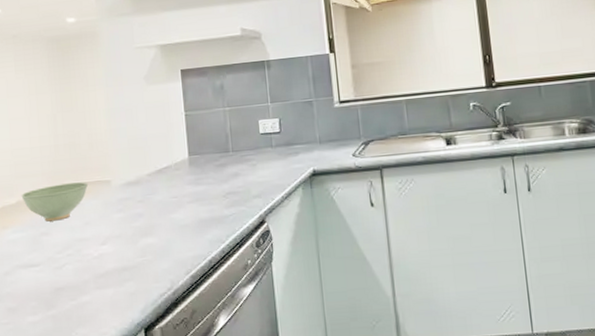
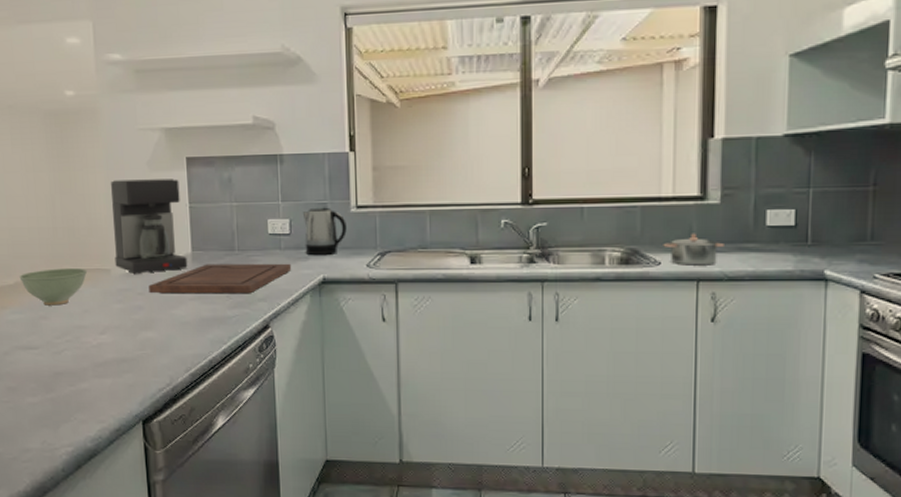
coffee maker: none [109,90,185,183] -> present [110,179,188,274]
cutting board: none [148,159,284,201] -> present [148,263,292,294]
kettle: none [290,104,332,150] -> present [302,207,347,256]

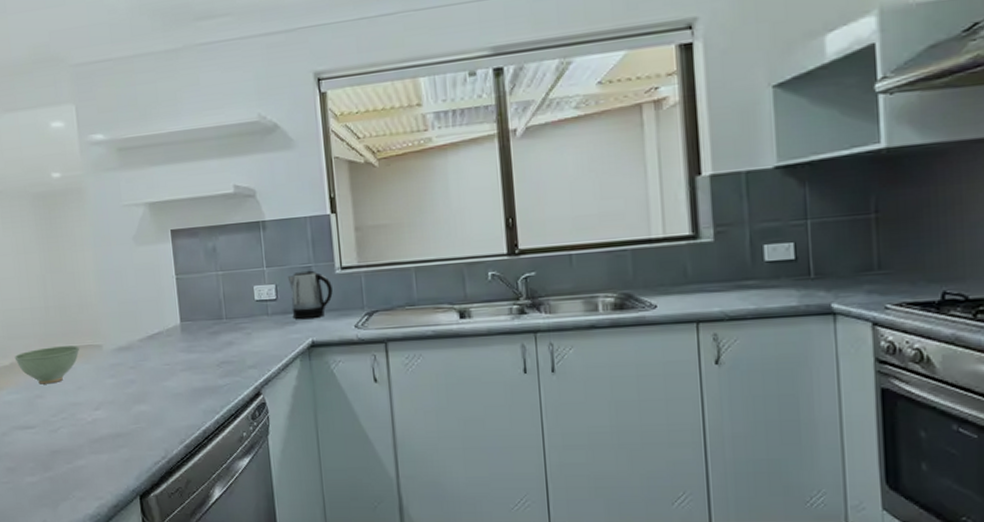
coffee maker: present [110,179,188,274] -> none [98,251,177,348]
cutting board: present [148,263,292,294] -> none [140,328,280,367]
cooking pot: present [663,233,726,266] -> none [657,273,724,308]

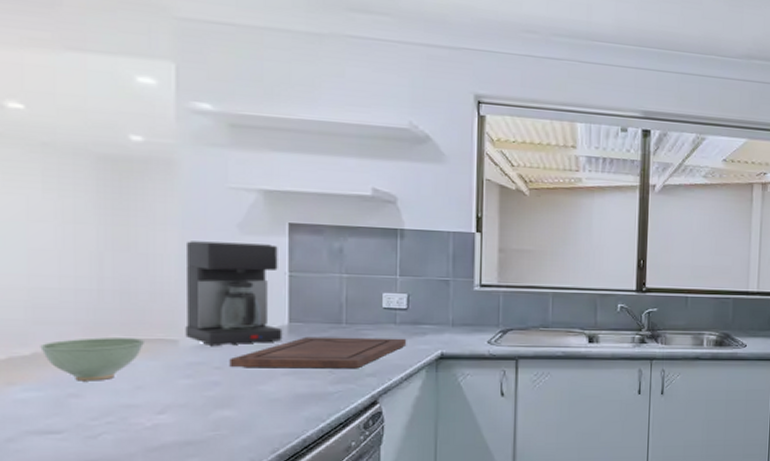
coffee maker: none [98,251,177,348] -> present [185,241,283,346]
cutting board: none [140,328,280,367] -> present [229,336,407,369]
kettle: present [287,270,333,319] -> none [422,283,469,332]

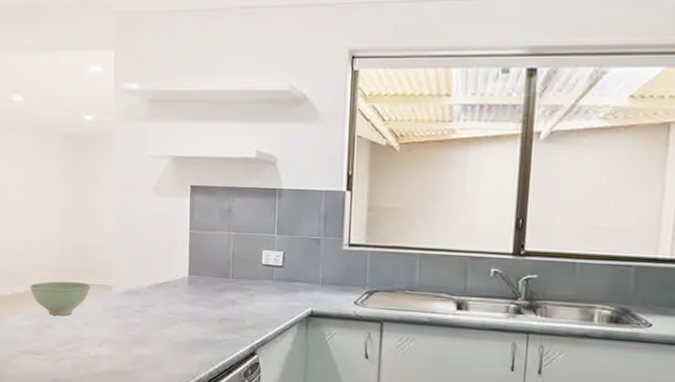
coffee maker: present [185,241,283,346] -> none [117,202,184,293]
cutting board: present [229,336,407,369] -> none [146,288,282,321]

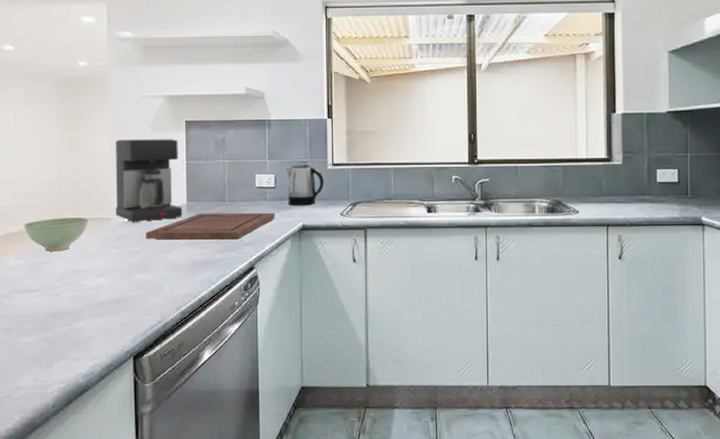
coffee maker: none [117,202,184,293] -> present [115,139,183,222]
cutting board: none [146,288,282,321] -> present [146,212,276,240]
kettle: none [296,242,338,290] -> present [286,164,324,206]

